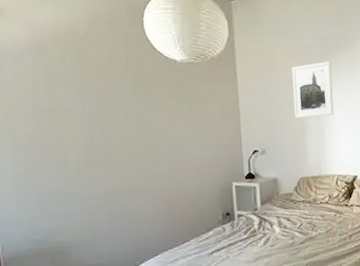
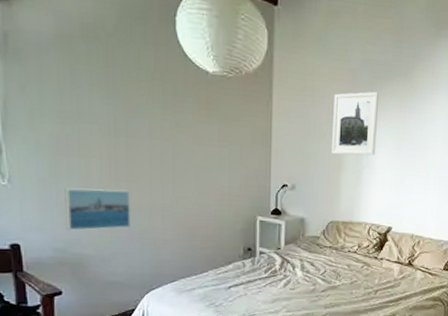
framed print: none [42,175,110,221] -> present [64,188,132,231]

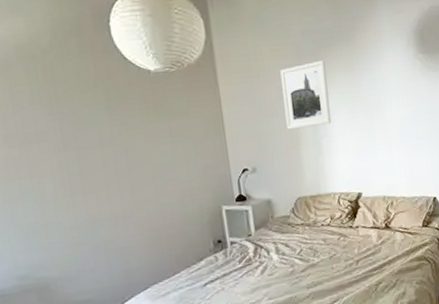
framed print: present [64,188,132,231] -> none [20,204,93,255]

